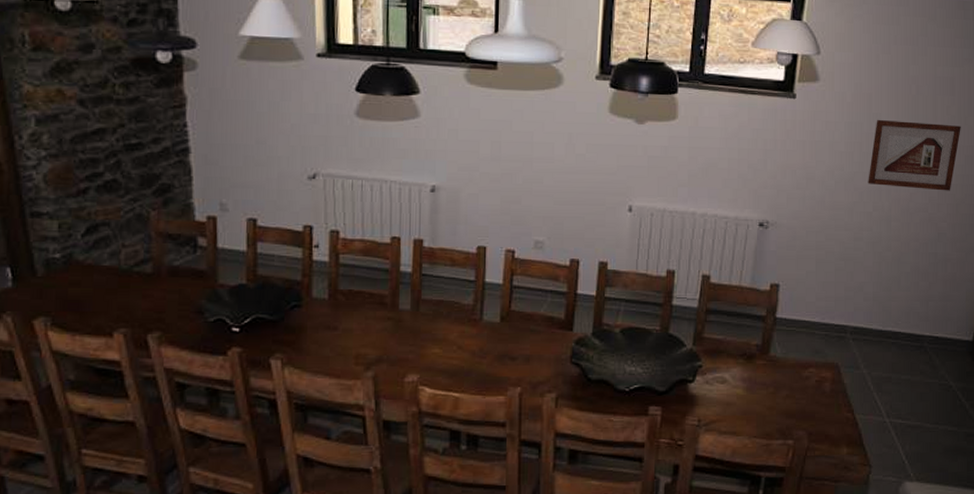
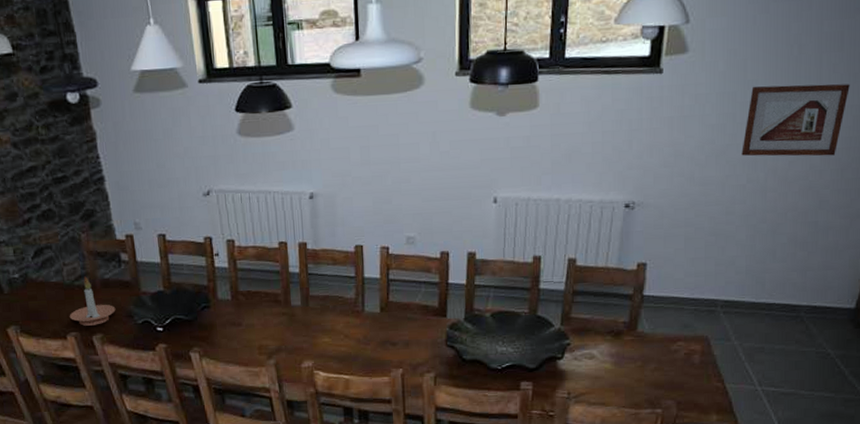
candle holder: none [120,261,183,321] -> present [69,276,116,326]

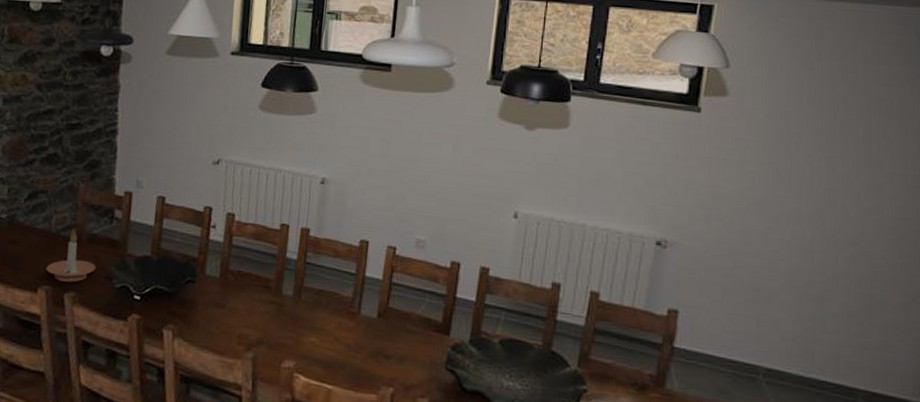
picture frame: present [741,84,850,157] -> none [785,139,902,224]

